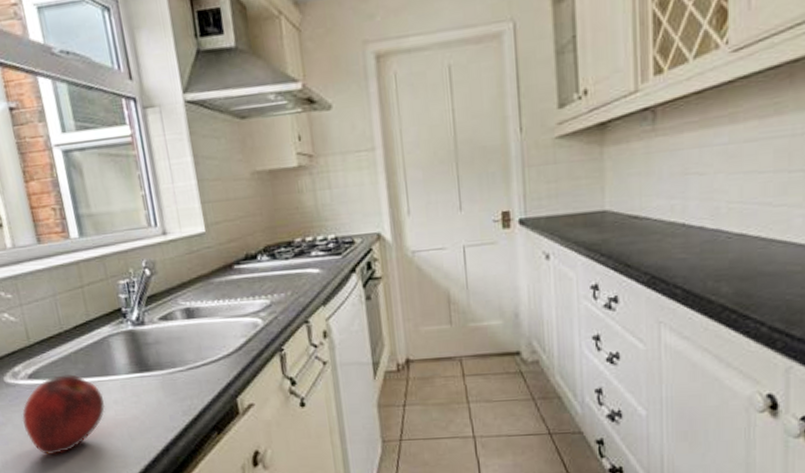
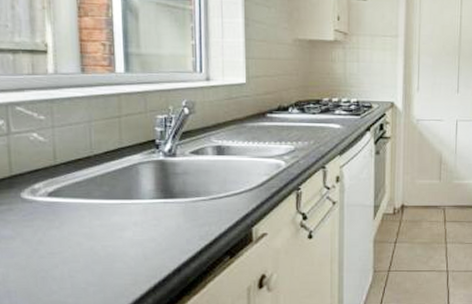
apple: present [22,374,106,456] -> none [33,195,124,271]

